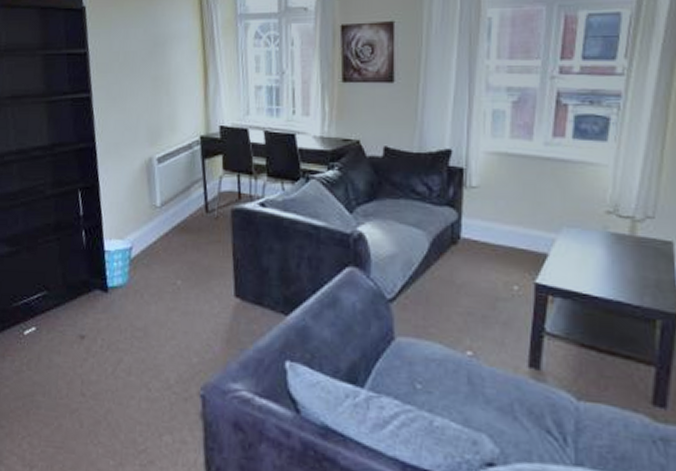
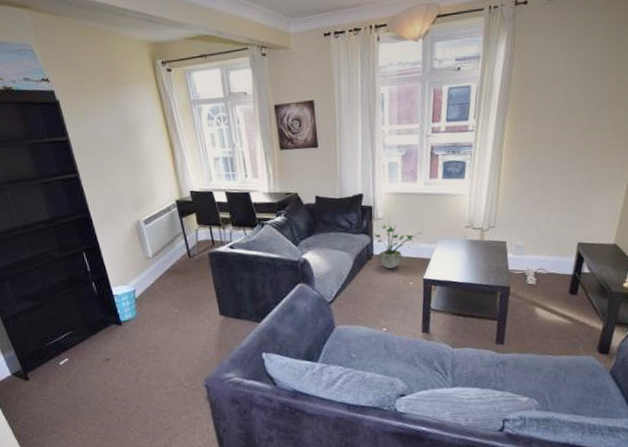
potted plant: none [463,190,537,261] -> present [374,220,422,269]

